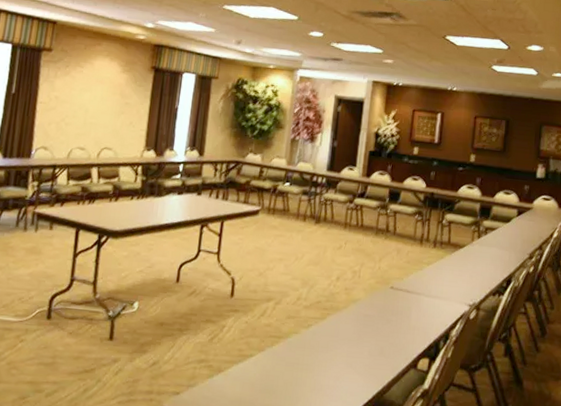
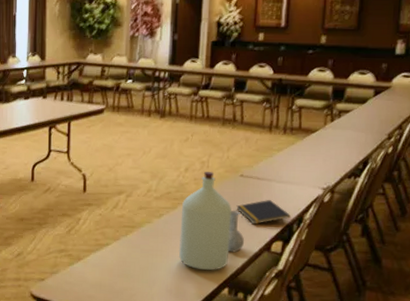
bottle: none [324,282,392,388] -> present [178,172,245,271]
notepad: none [385,314,438,339] -> present [236,200,291,224]

